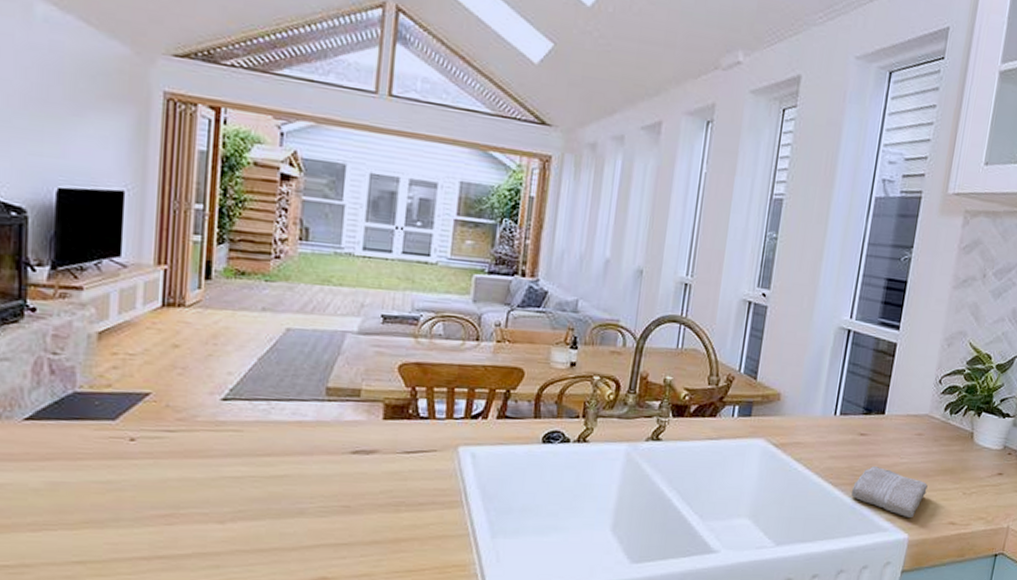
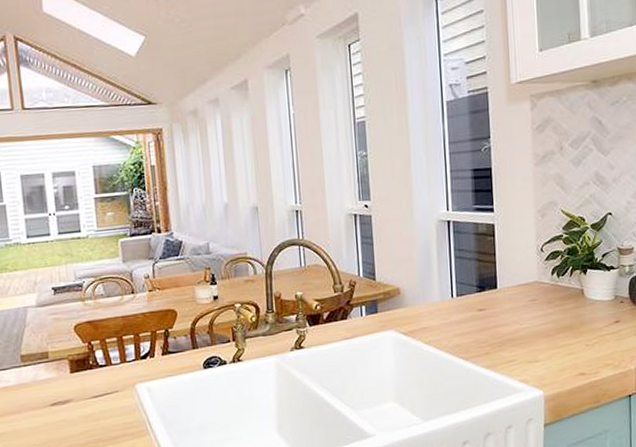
washcloth: present [851,466,928,519] -> none [481,336,552,377]

